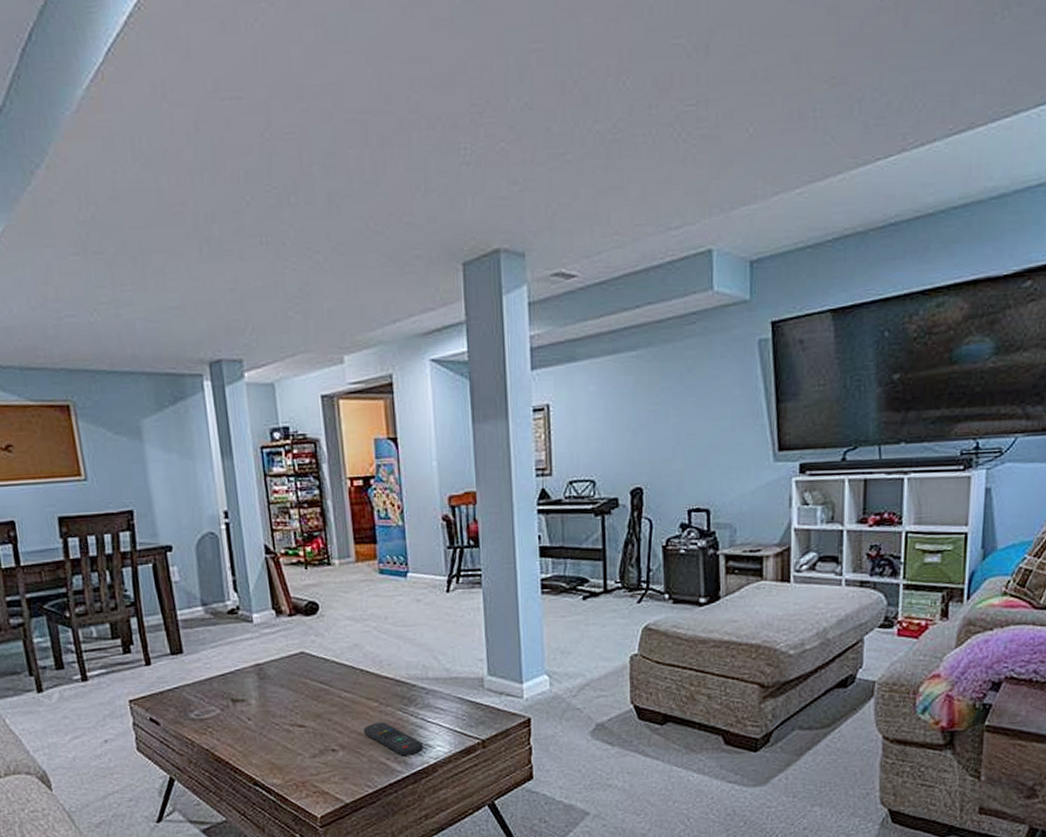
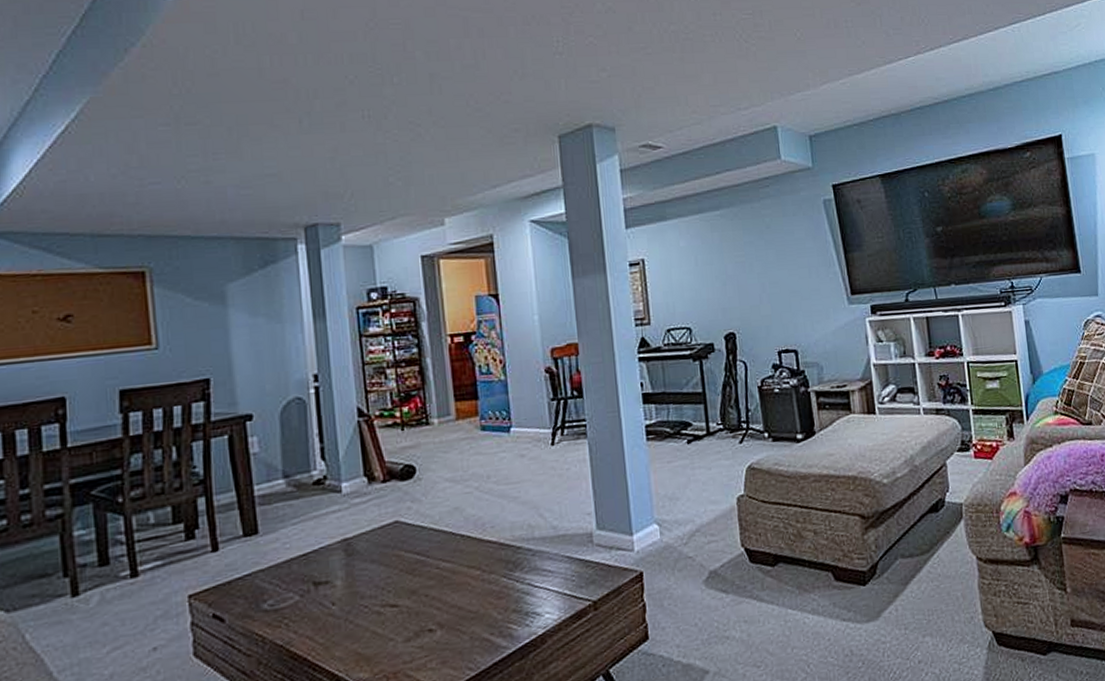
remote control: present [363,722,424,756] -> none [464,592,531,629]

